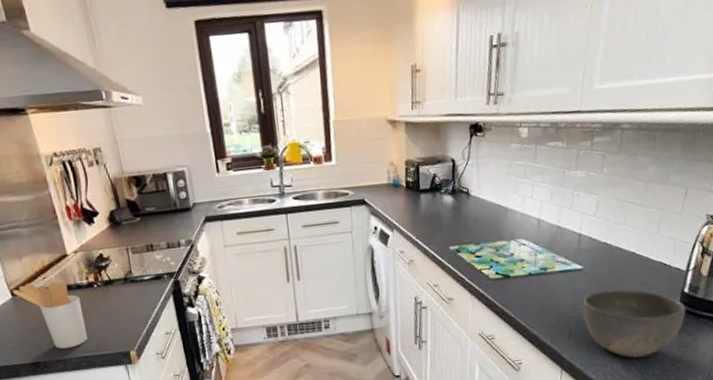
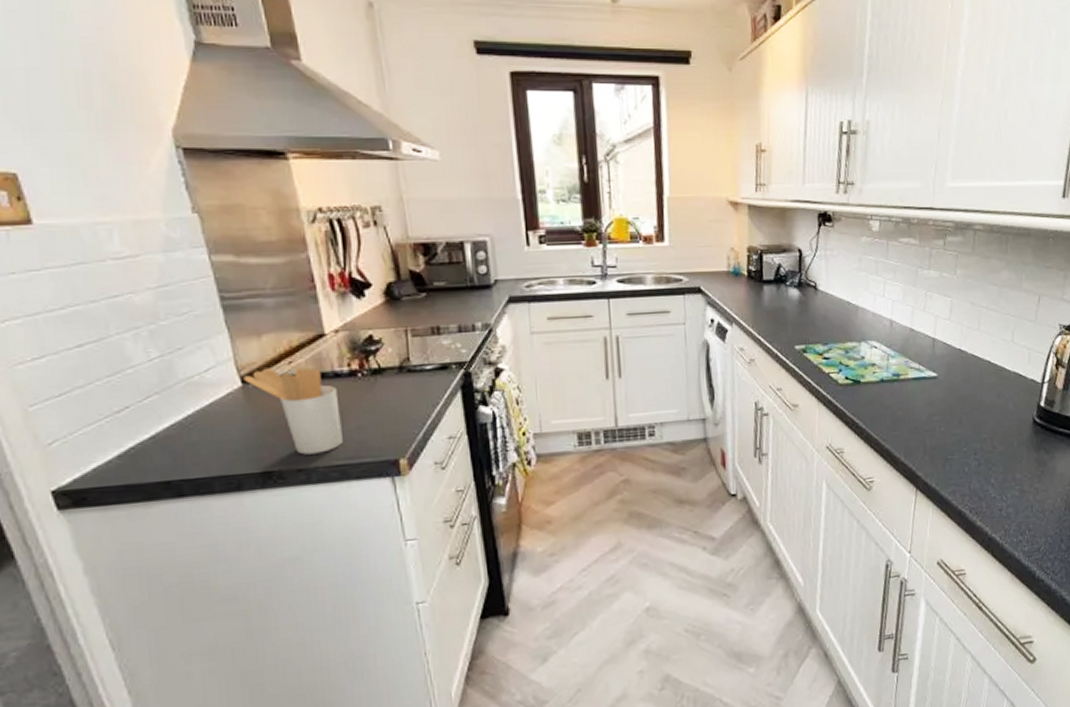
bowl: present [582,289,686,358] -> none [937,400,1043,478]

